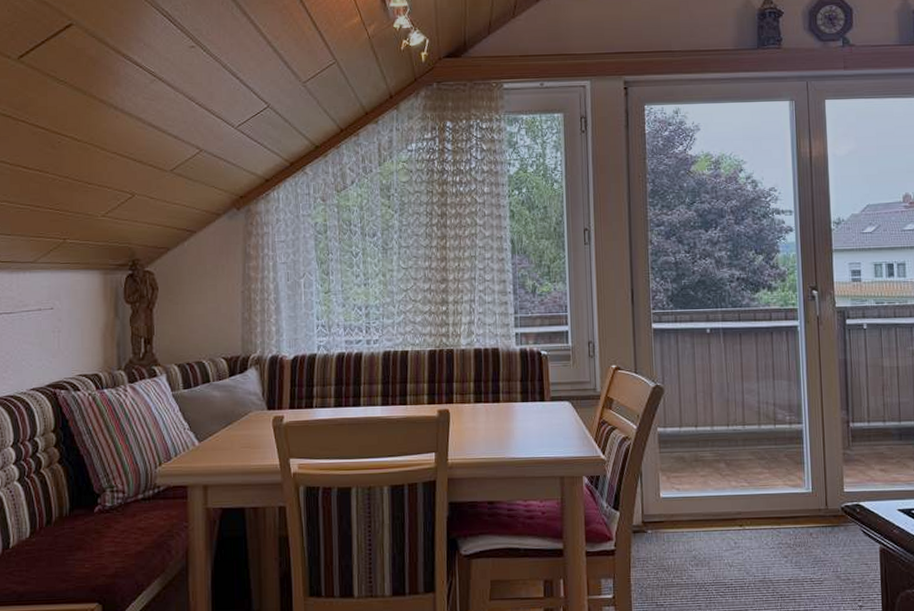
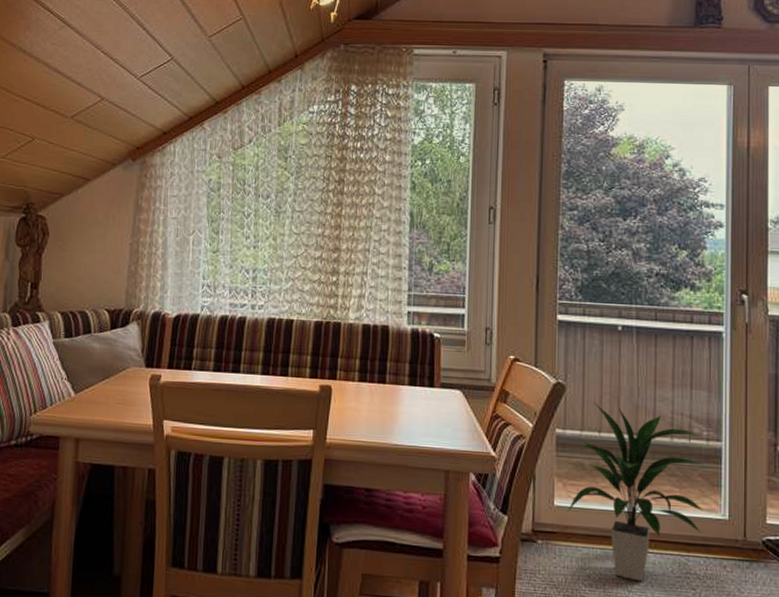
indoor plant: none [673,400,791,556] -> present [568,402,704,582]

